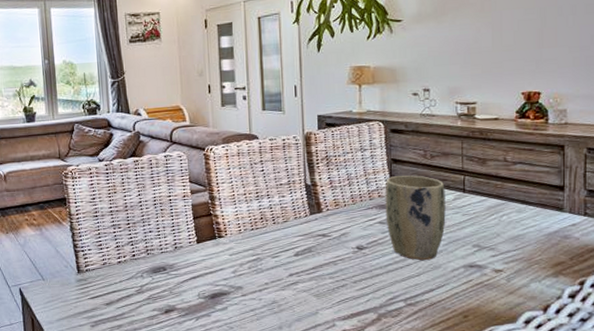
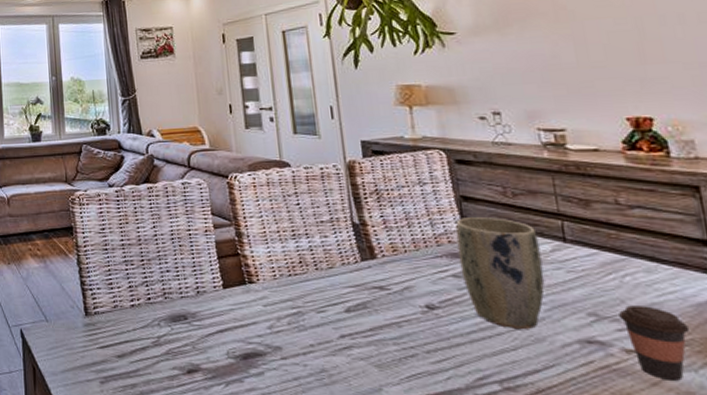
coffee cup: none [494,237,541,290] -> present [619,305,690,381]

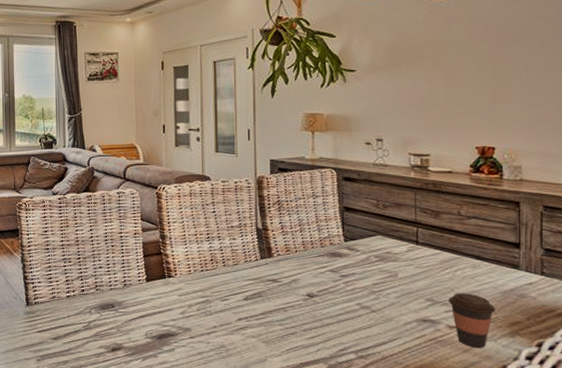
plant pot: present [455,216,545,329] -> none [336,223,398,311]

